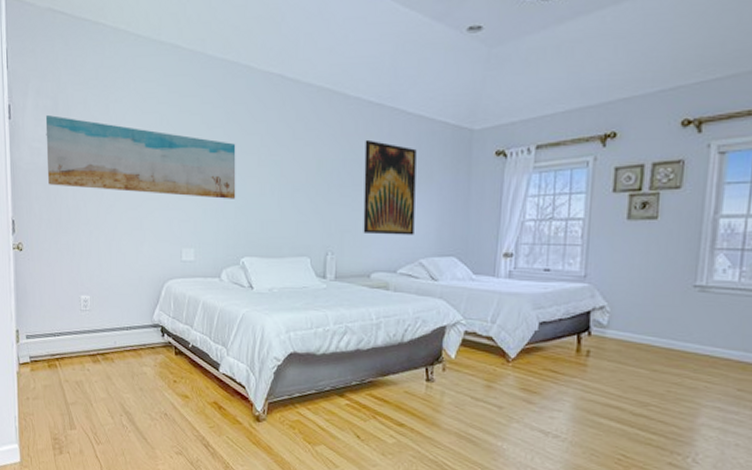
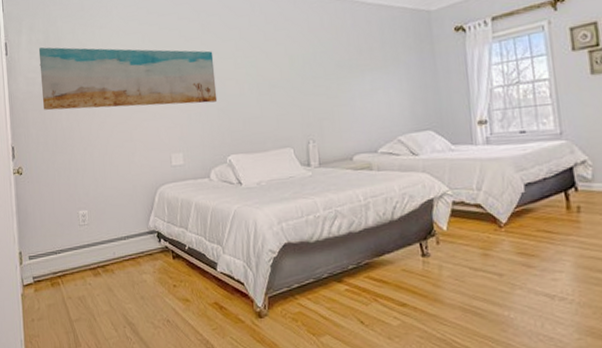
wall art: present [363,139,417,235] -> none [331,32,389,119]

